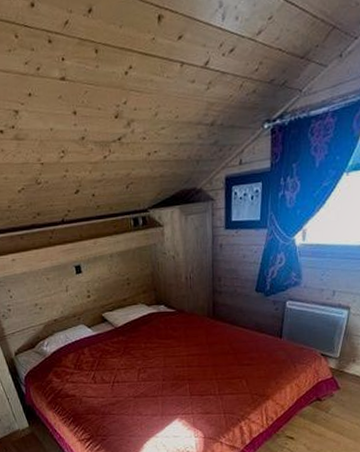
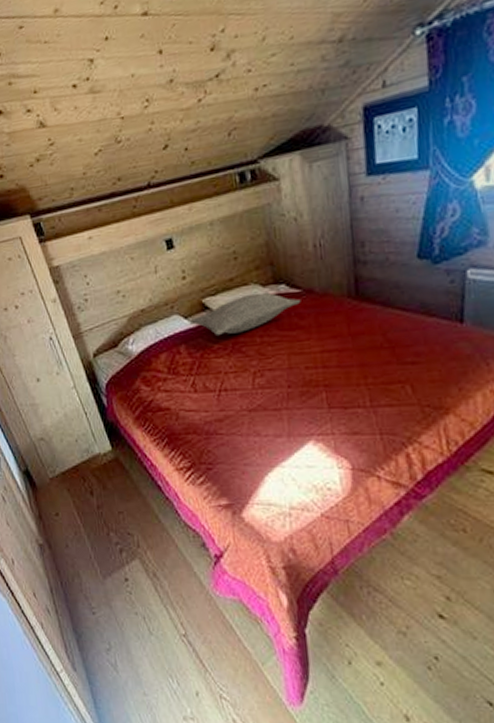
pillow: none [93,310,175,342] -> present [190,292,301,337]

